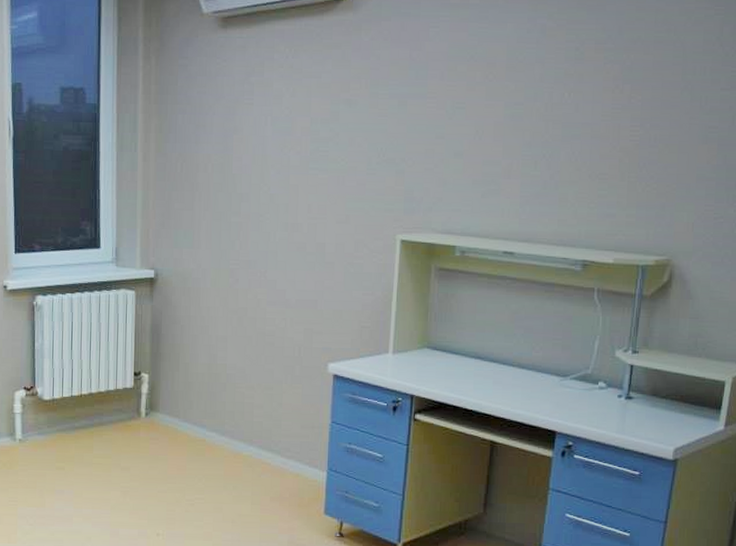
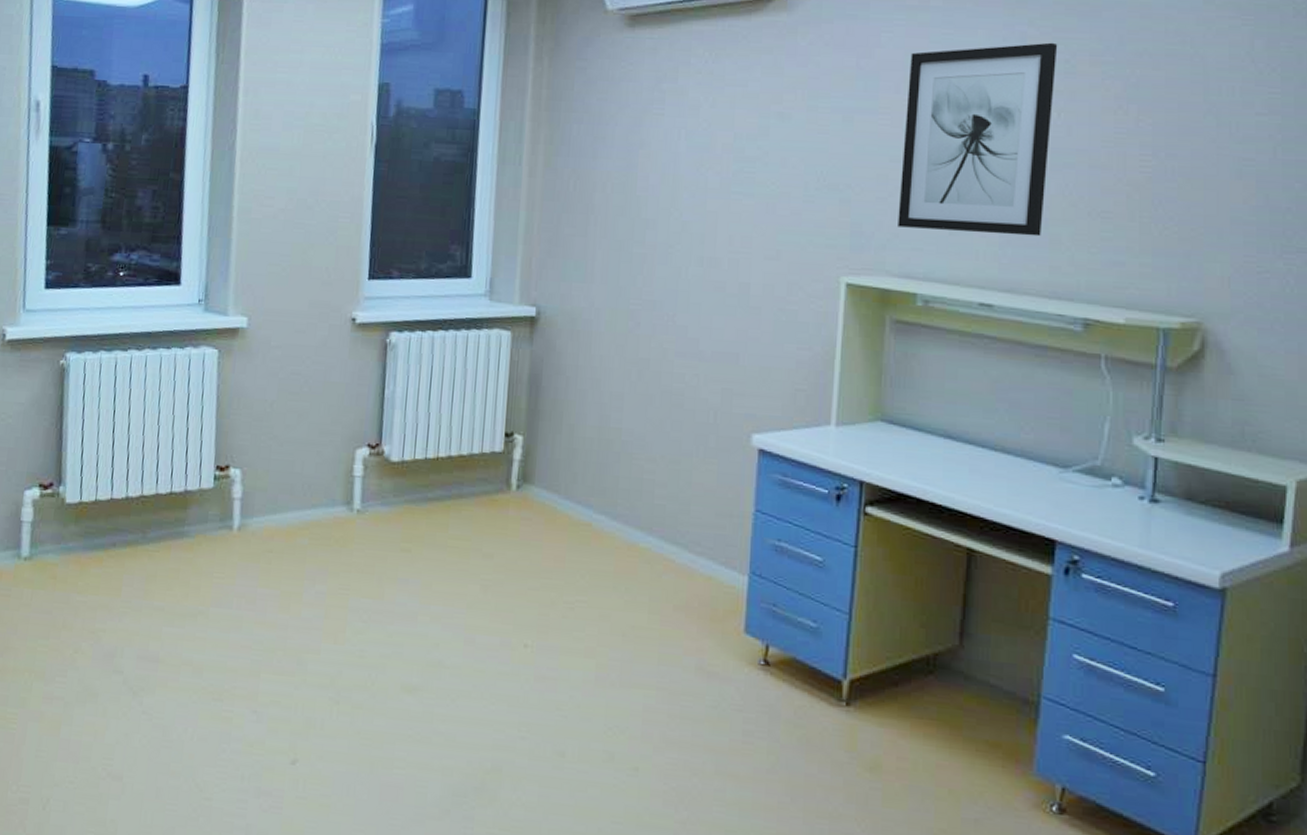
wall art: none [441,33,571,196] -> present [898,42,1058,237]

